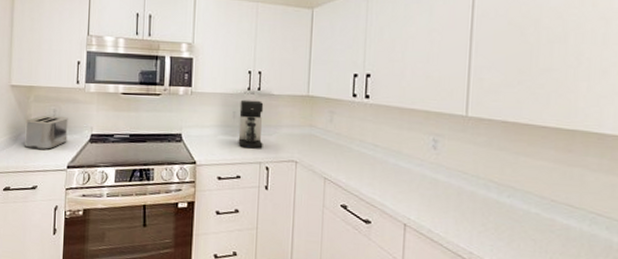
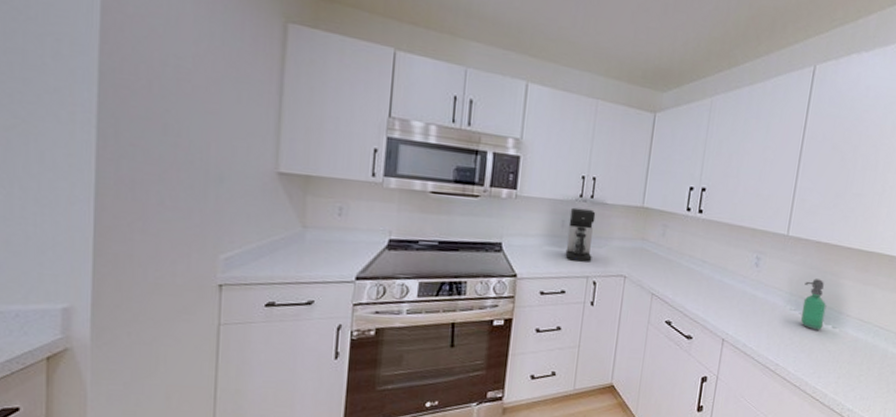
toaster: present [25,115,68,150] -> none [297,213,359,257]
soap dispenser: none [493,160,524,217] -> present [800,279,827,331]

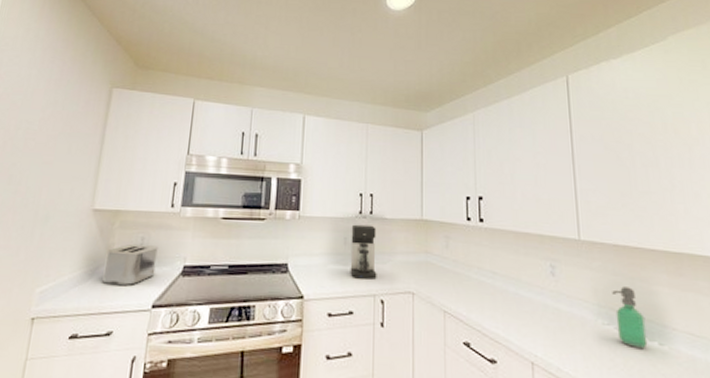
toaster: none [297,213,359,257] -> present [102,243,158,287]

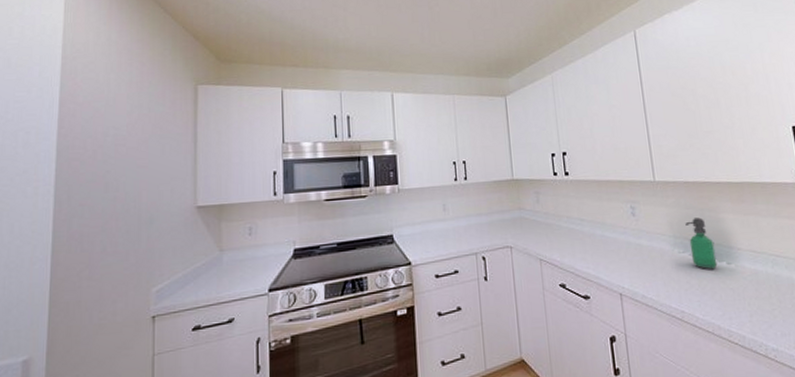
toaster: present [102,243,158,287] -> none [216,233,267,276]
coffee maker: present [350,224,377,280] -> none [448,190,477,241]

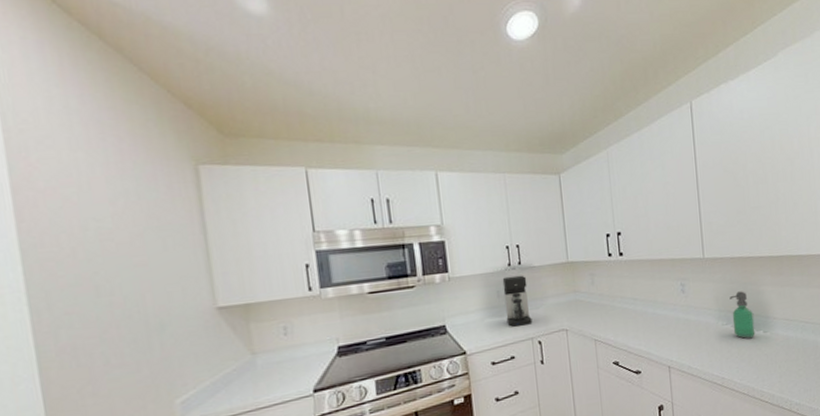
coffee maker: none [448,190,477,241] -> present [502,275,533,327]

